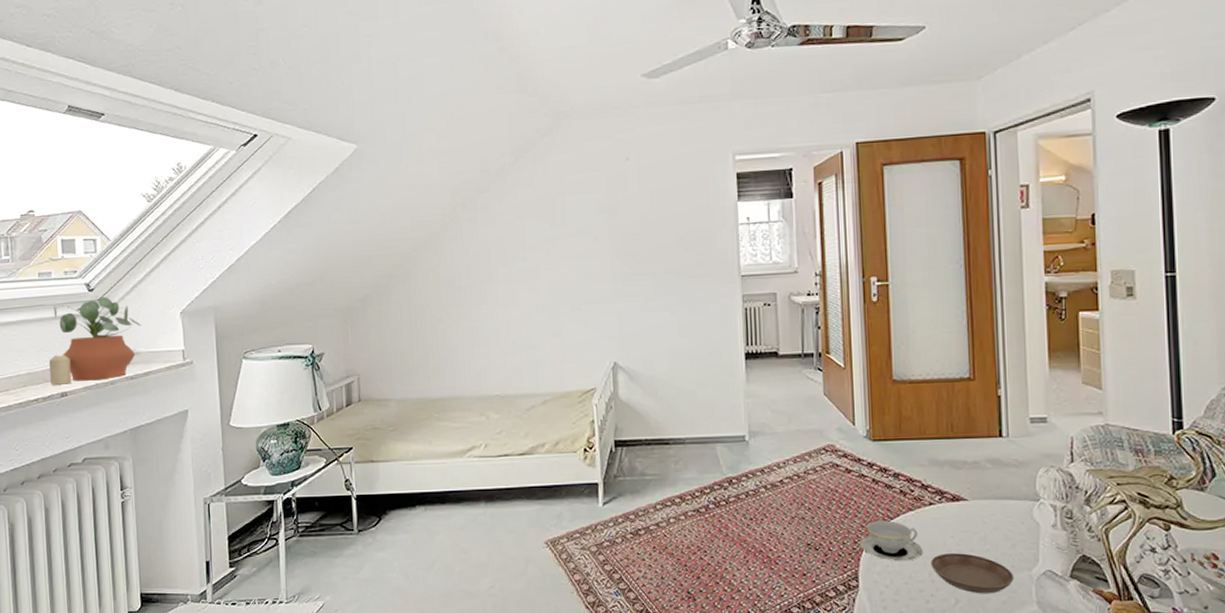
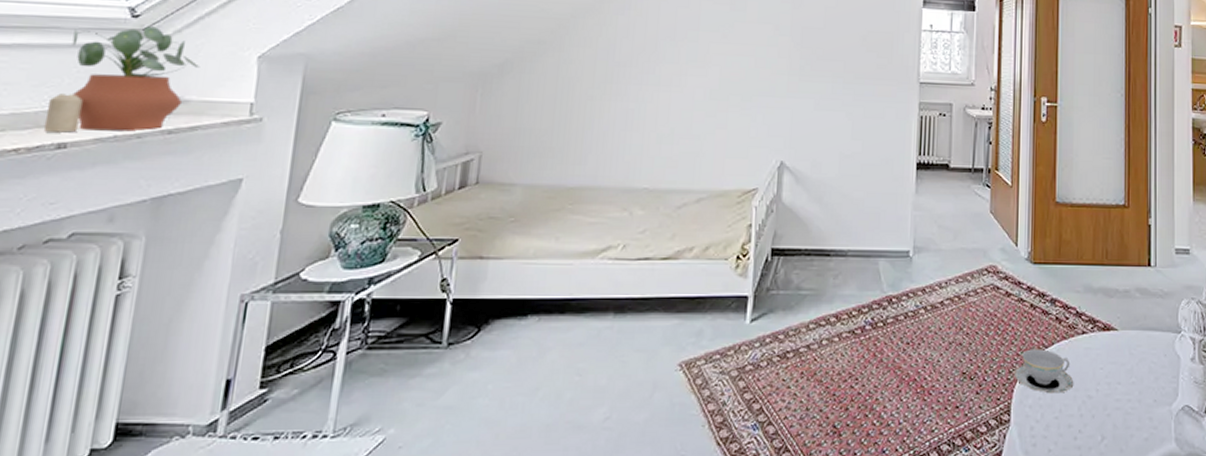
saucer: present [931,553,1015,594] -> none [1080,386,1156,430]

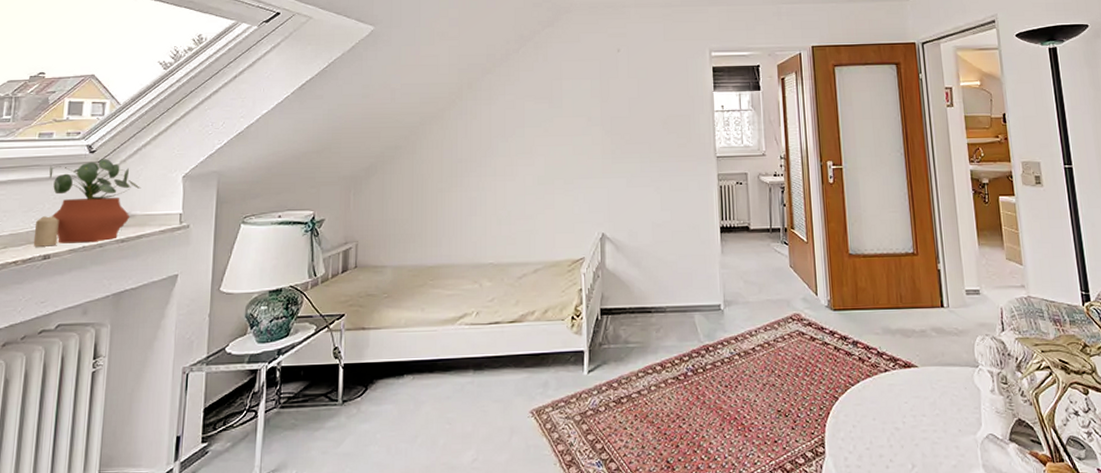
teacup: present [1013,349,1074,394] -> none [824,387,882,427]

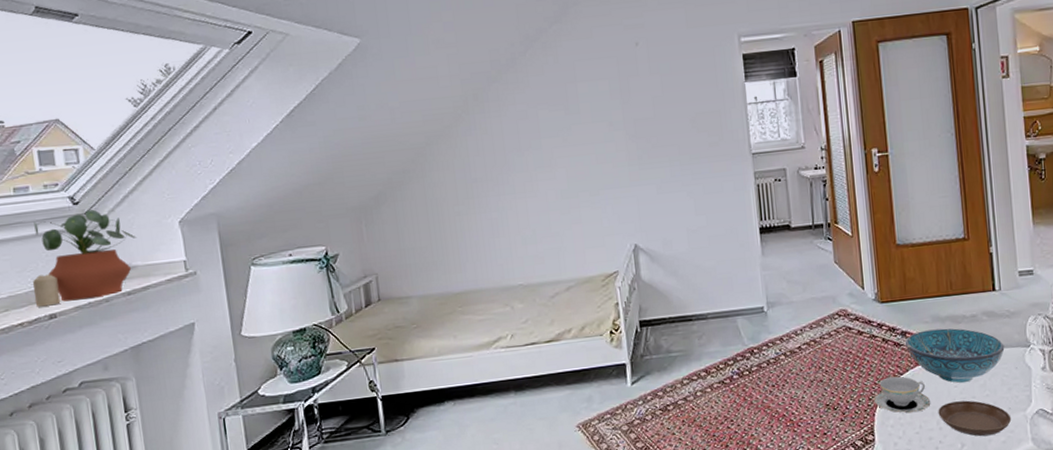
teacup: none [824,387,882,427] -> present [873,376,931,414]
bowl: none [856,341,954,399] -> present [904,328,1005,383]
saucer: none [888,418,962,459] -> present [938,400,1012,437]

